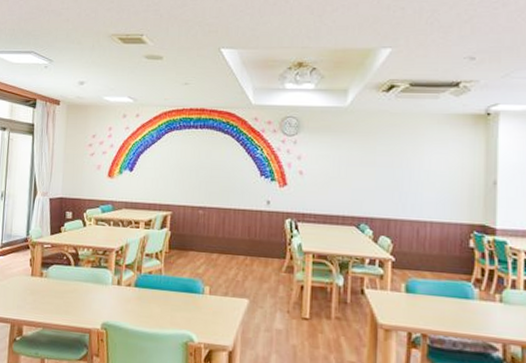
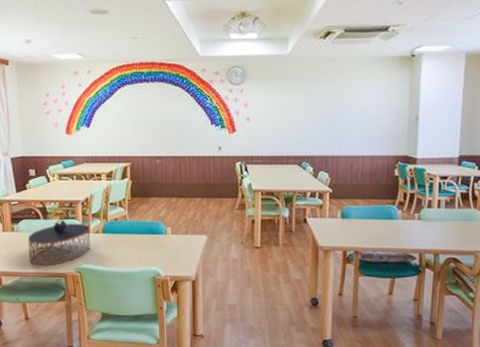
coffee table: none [54,268,121,319] -> present [28,219,90,266]

